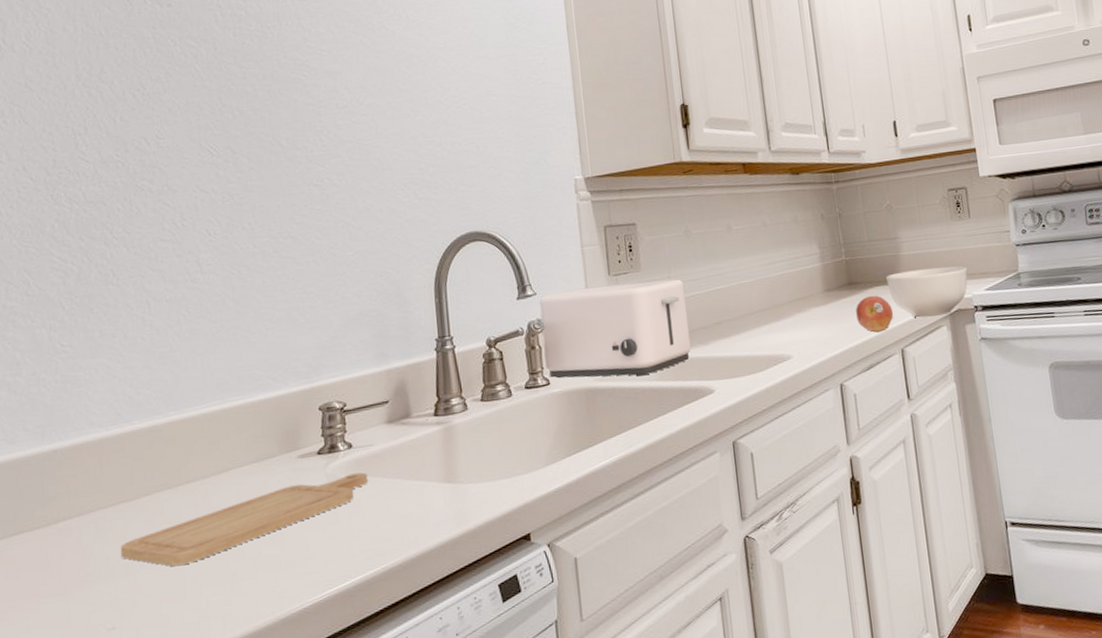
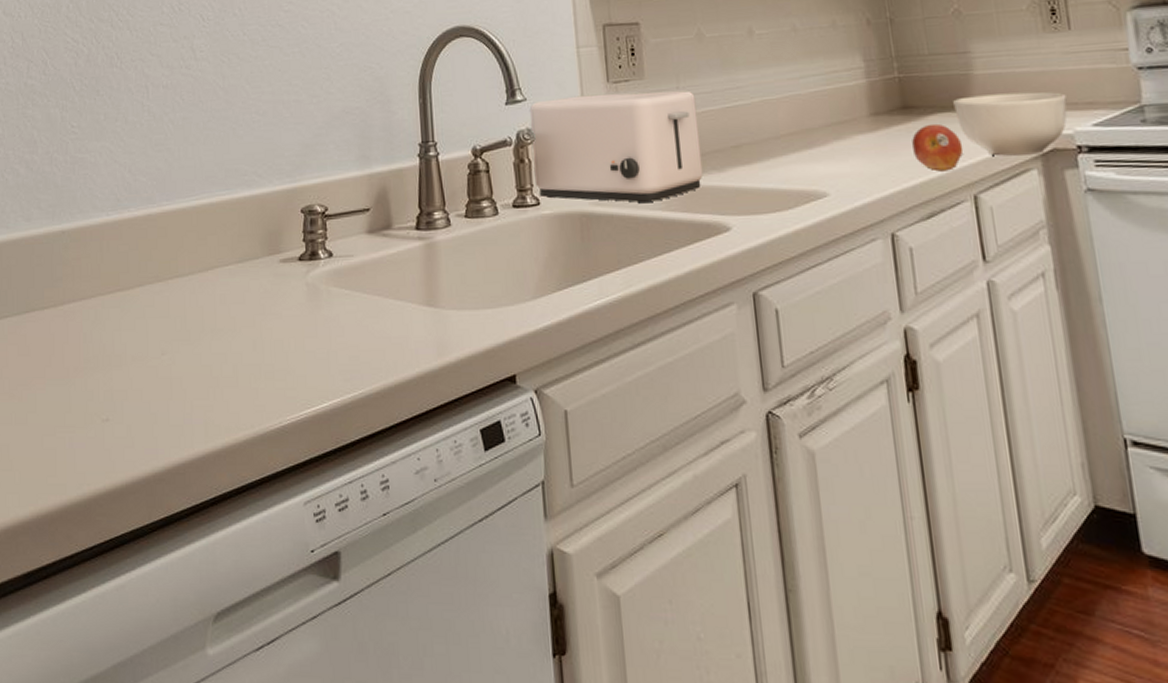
chopping board: present [120,472,368,566] -> none [115,285,348,364]

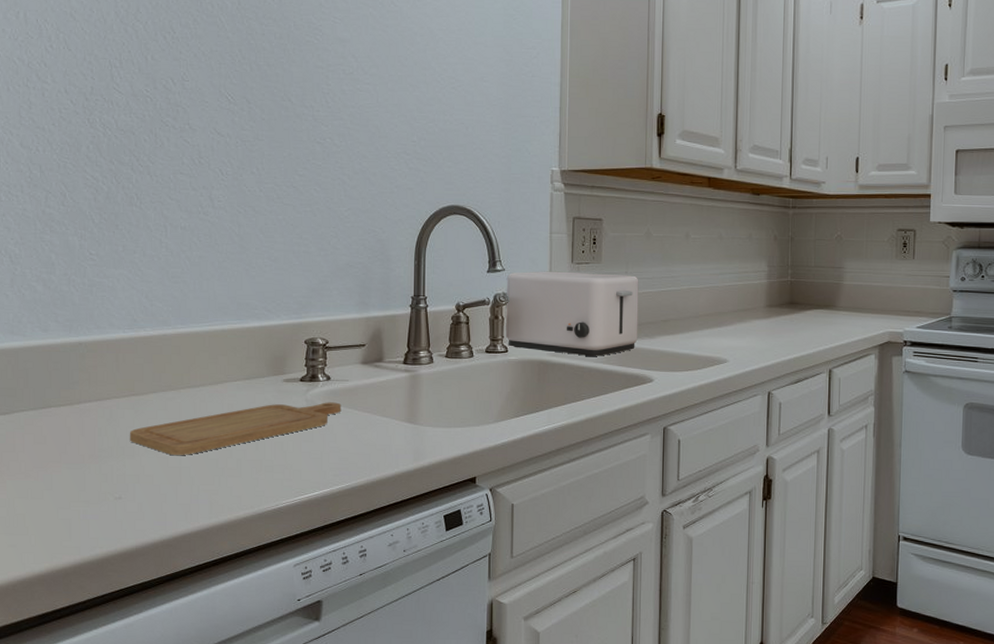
chopping board: none [115,285,348,364] -> present [129,402,342,456]
fruit: present [912,123,964,172] -> none [793,316,828,351]
bowl: present [953,92,1067,157] -> none [826,299,903,344]

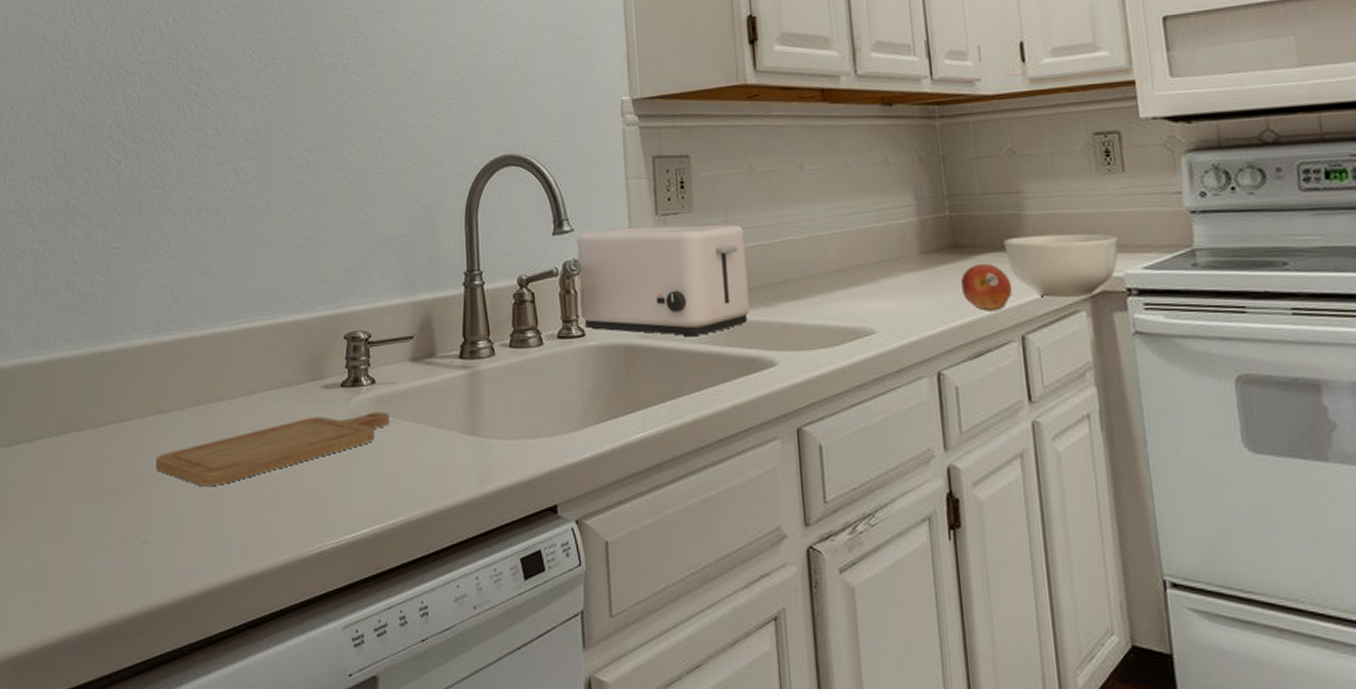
fruit: none [793,316,828,351] -> present [961,263,1013,311]
bowl: none [826,299,903,344] -> present [1004,233,1119,297]

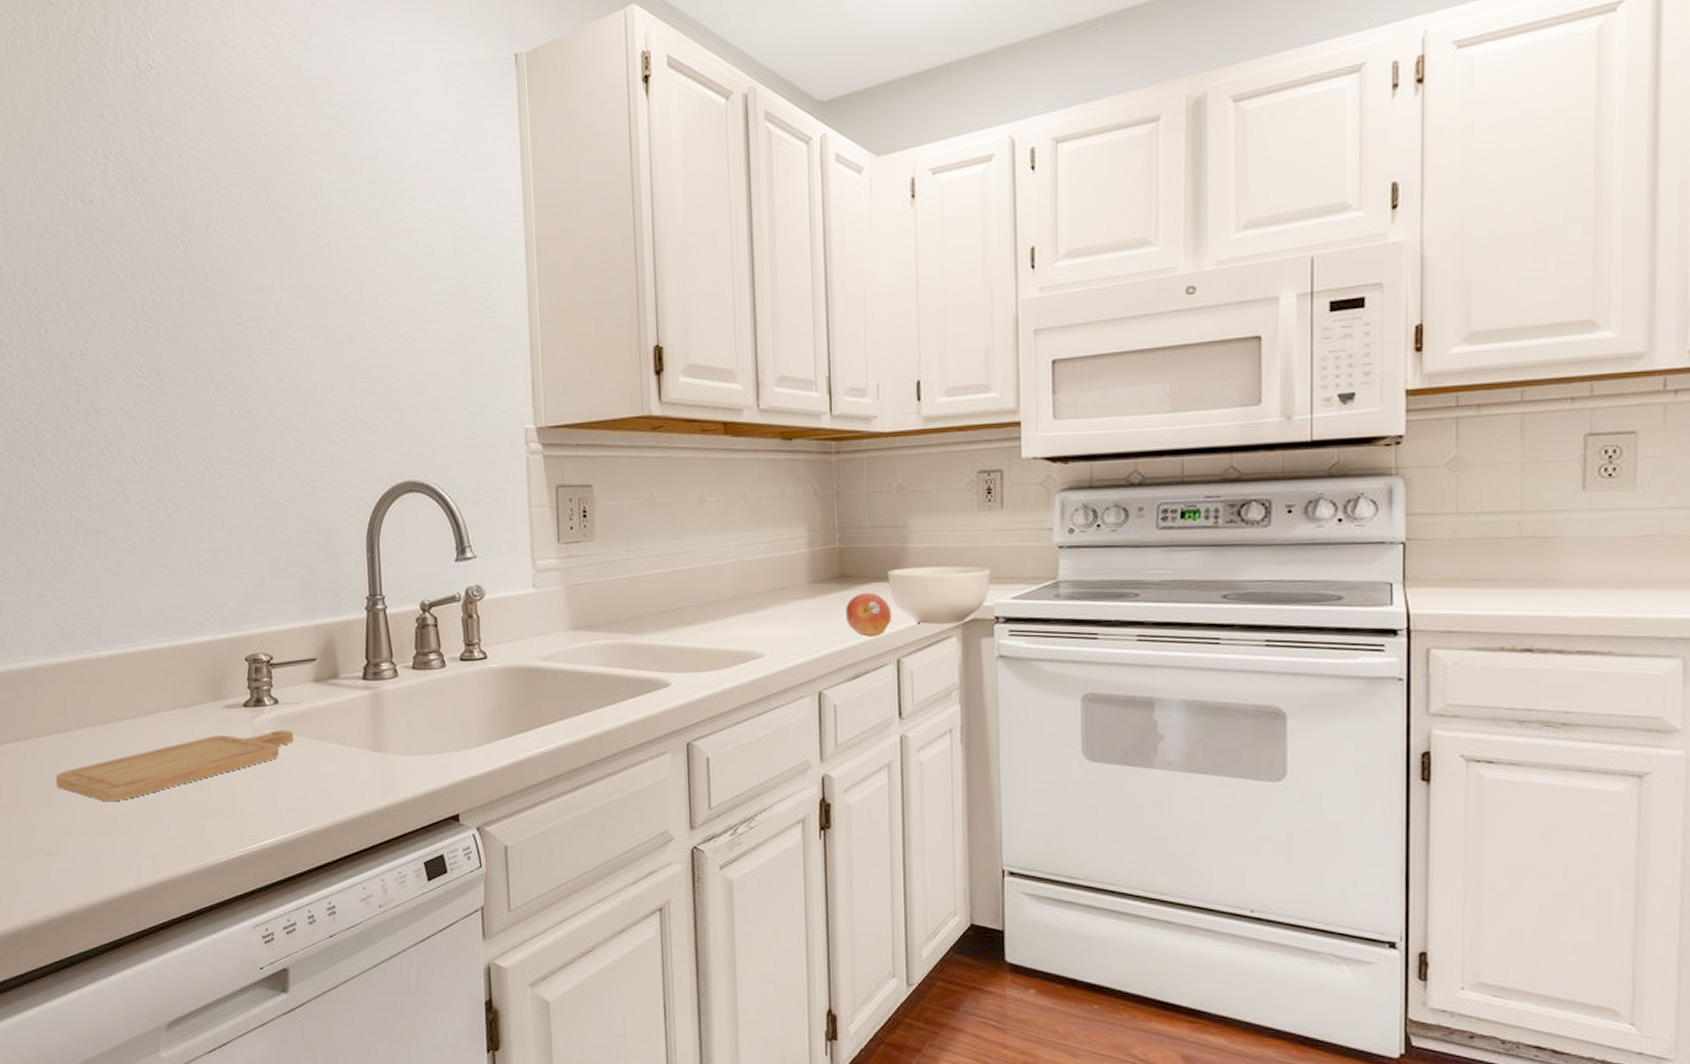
toaster: present [577,224,750,337] -> none [480,553,647,660]

